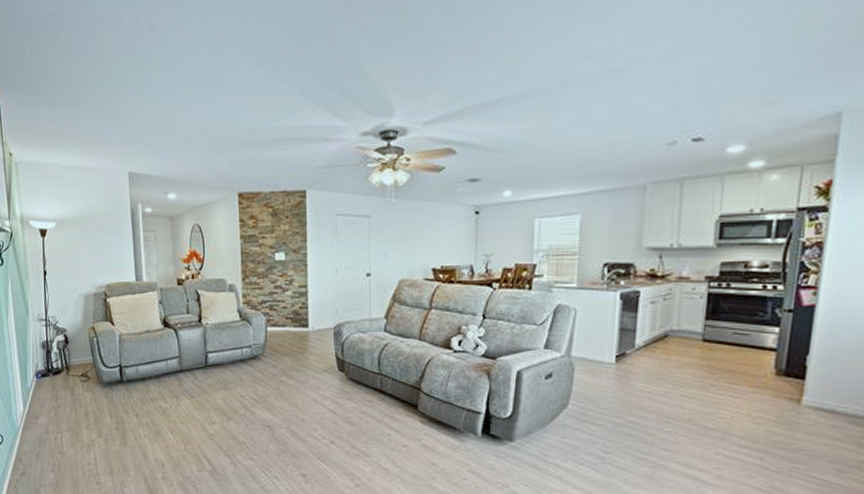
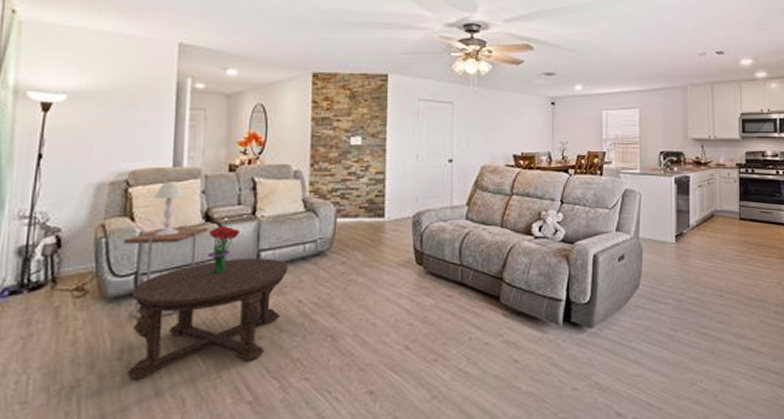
side table: none [108,331,167,401] -> present [123,227,208,318]
coffee table: none [118,358,231,445] -> present [127,258,289,380]
table lamp: none [124,293,146,338] -> present [153,182,184,236]
bouquet: none [168,330,191,370] -> present [207,225,241,274]

